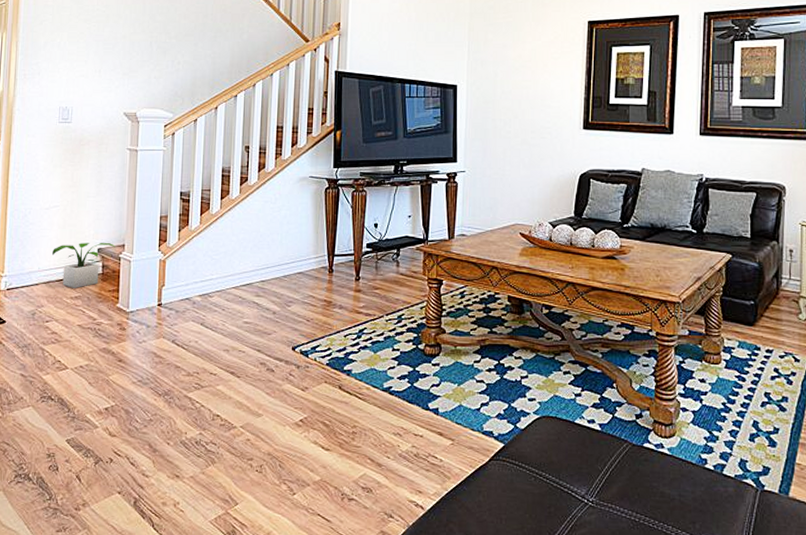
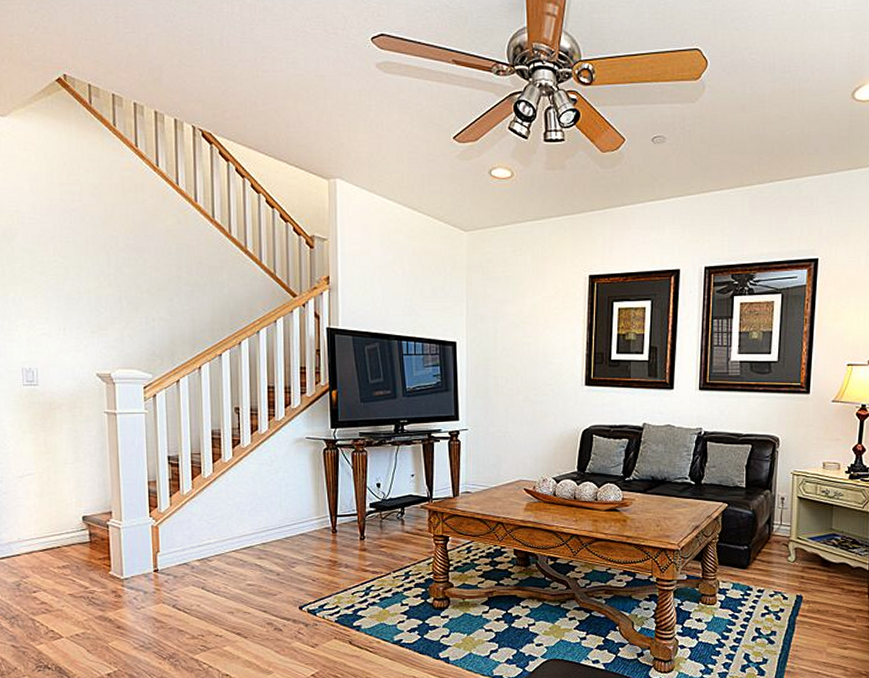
potted plant: present [52,243,115,288] -> none [32,511,101,558]

